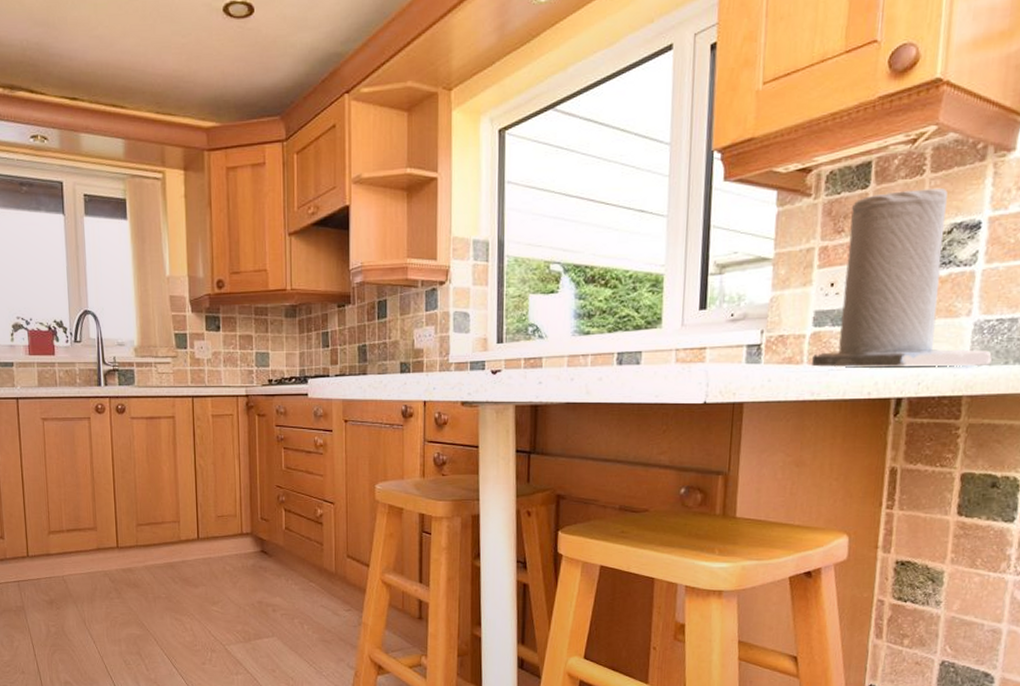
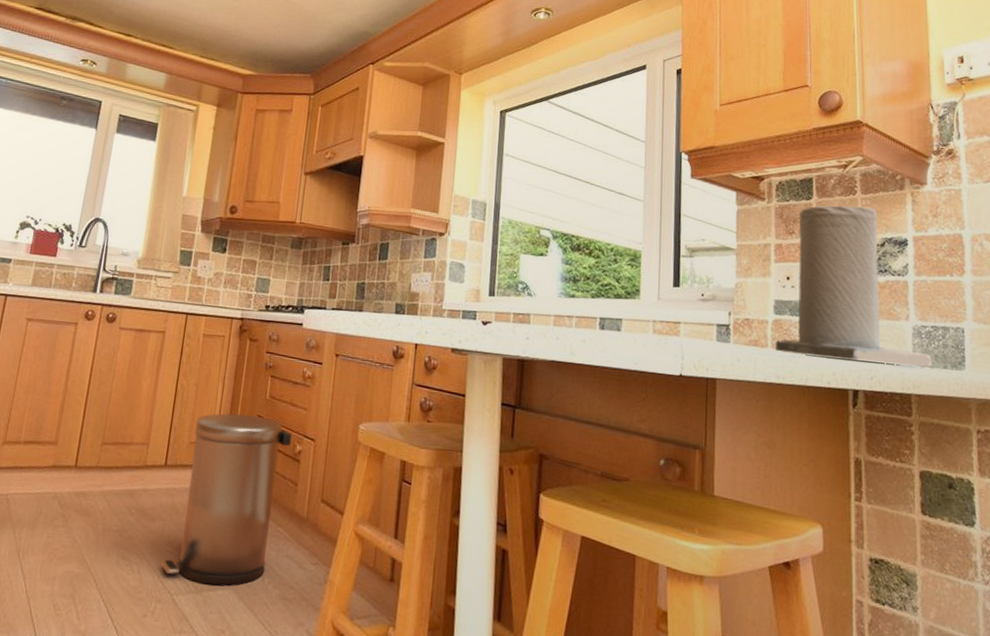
pedal bin: none [210,486,311,635] -> present [161,413,291,587]

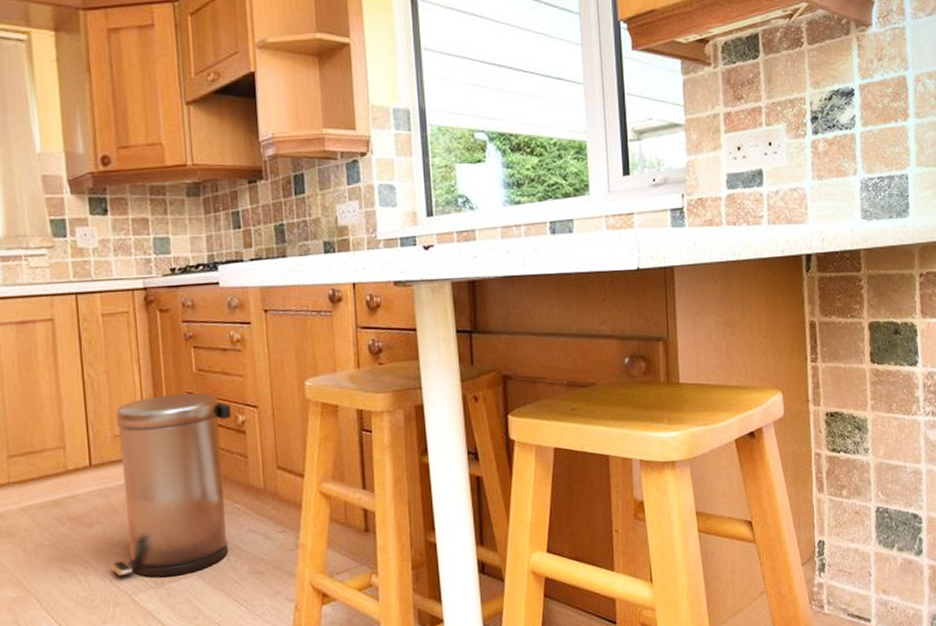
paper towel: present [776,205,933,368] -> none [730,59,880,228]

